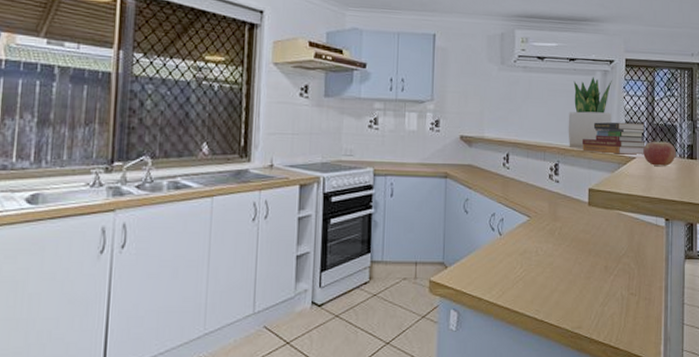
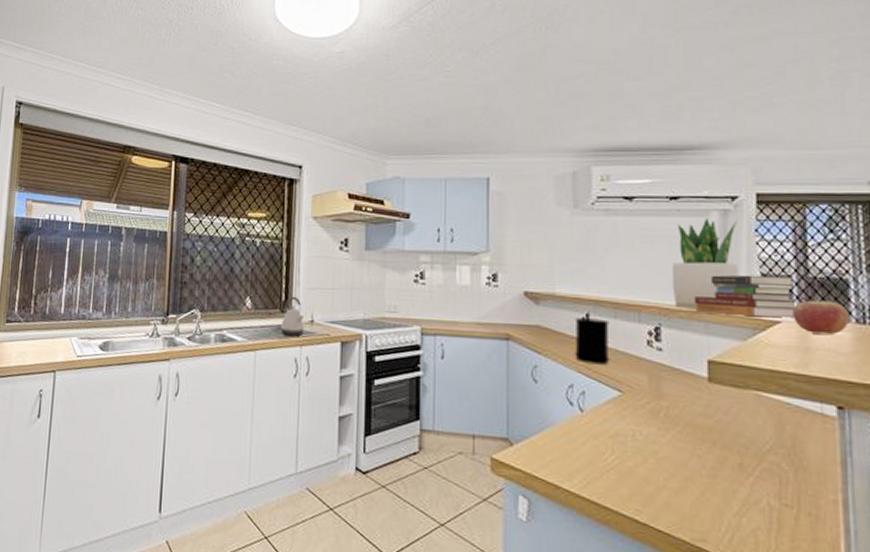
kettle: none [239,141,264,181] -> present [280,296,305,337]
canister: none [497,157,523,196] -> present [574,318,610,365]

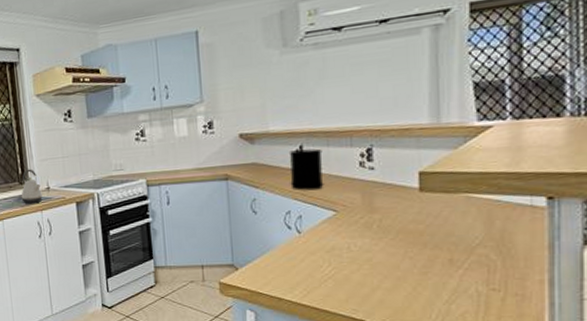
planter: present [671,218,739,309] -> none [382,35,450,128]
books: present [695,274,796,319] -> none [406,80,509,129]
fruit: present [793,298,850,336] -> none [505,98,564,133]

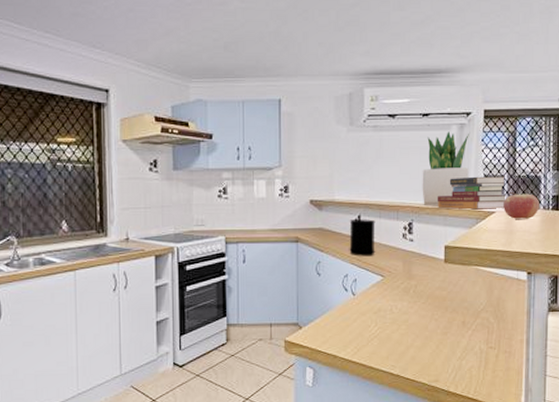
kettle: present [21,169,43,204] -> none [97,217,120,255]
planter: none [382,35,450,128] -> present [422,131,469,207]
books: none [406,80,509,129] -> present [438,176,506,210]
fruit: none [505,98,564,133] -> present [503,192,540,220]

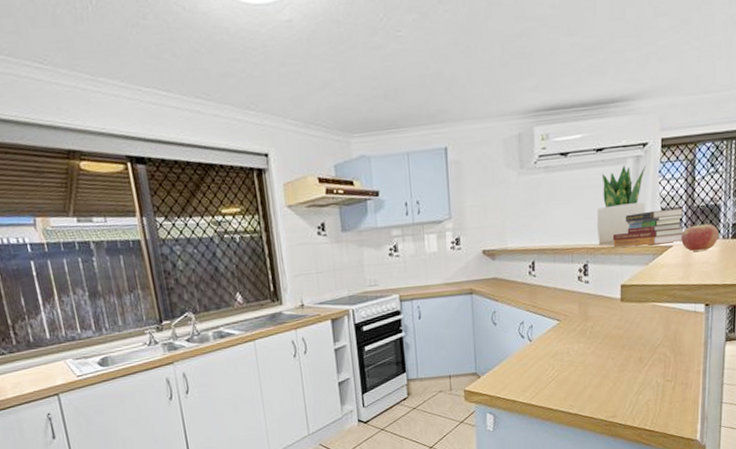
canister: present [349,219,376,257] -> none [523,264,551,303]

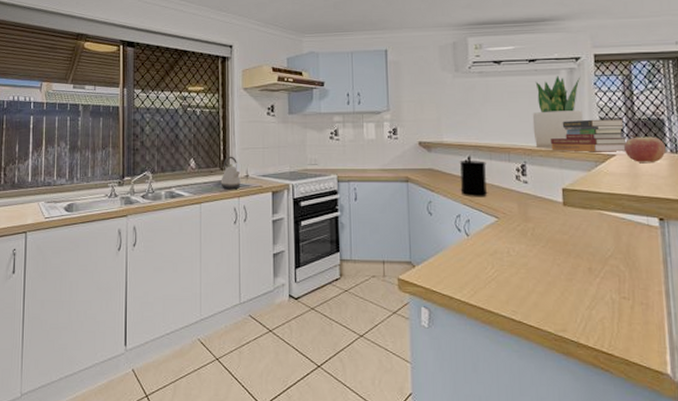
kettle: none [273,285,297,323] -> present [220,156,241,190]
canister: none [523,264,551,303] -> present [459,161,488,197]

